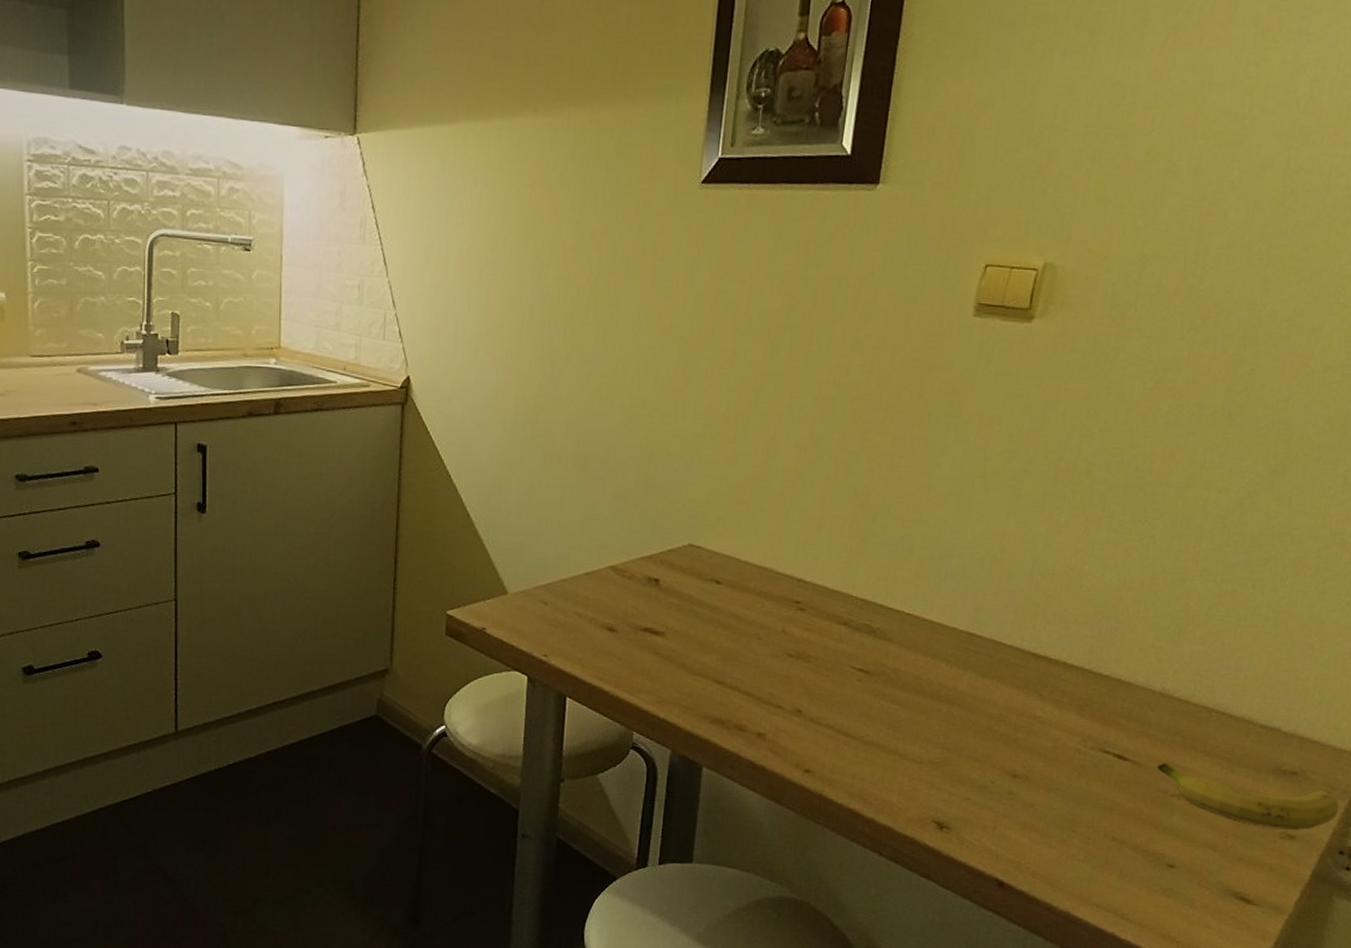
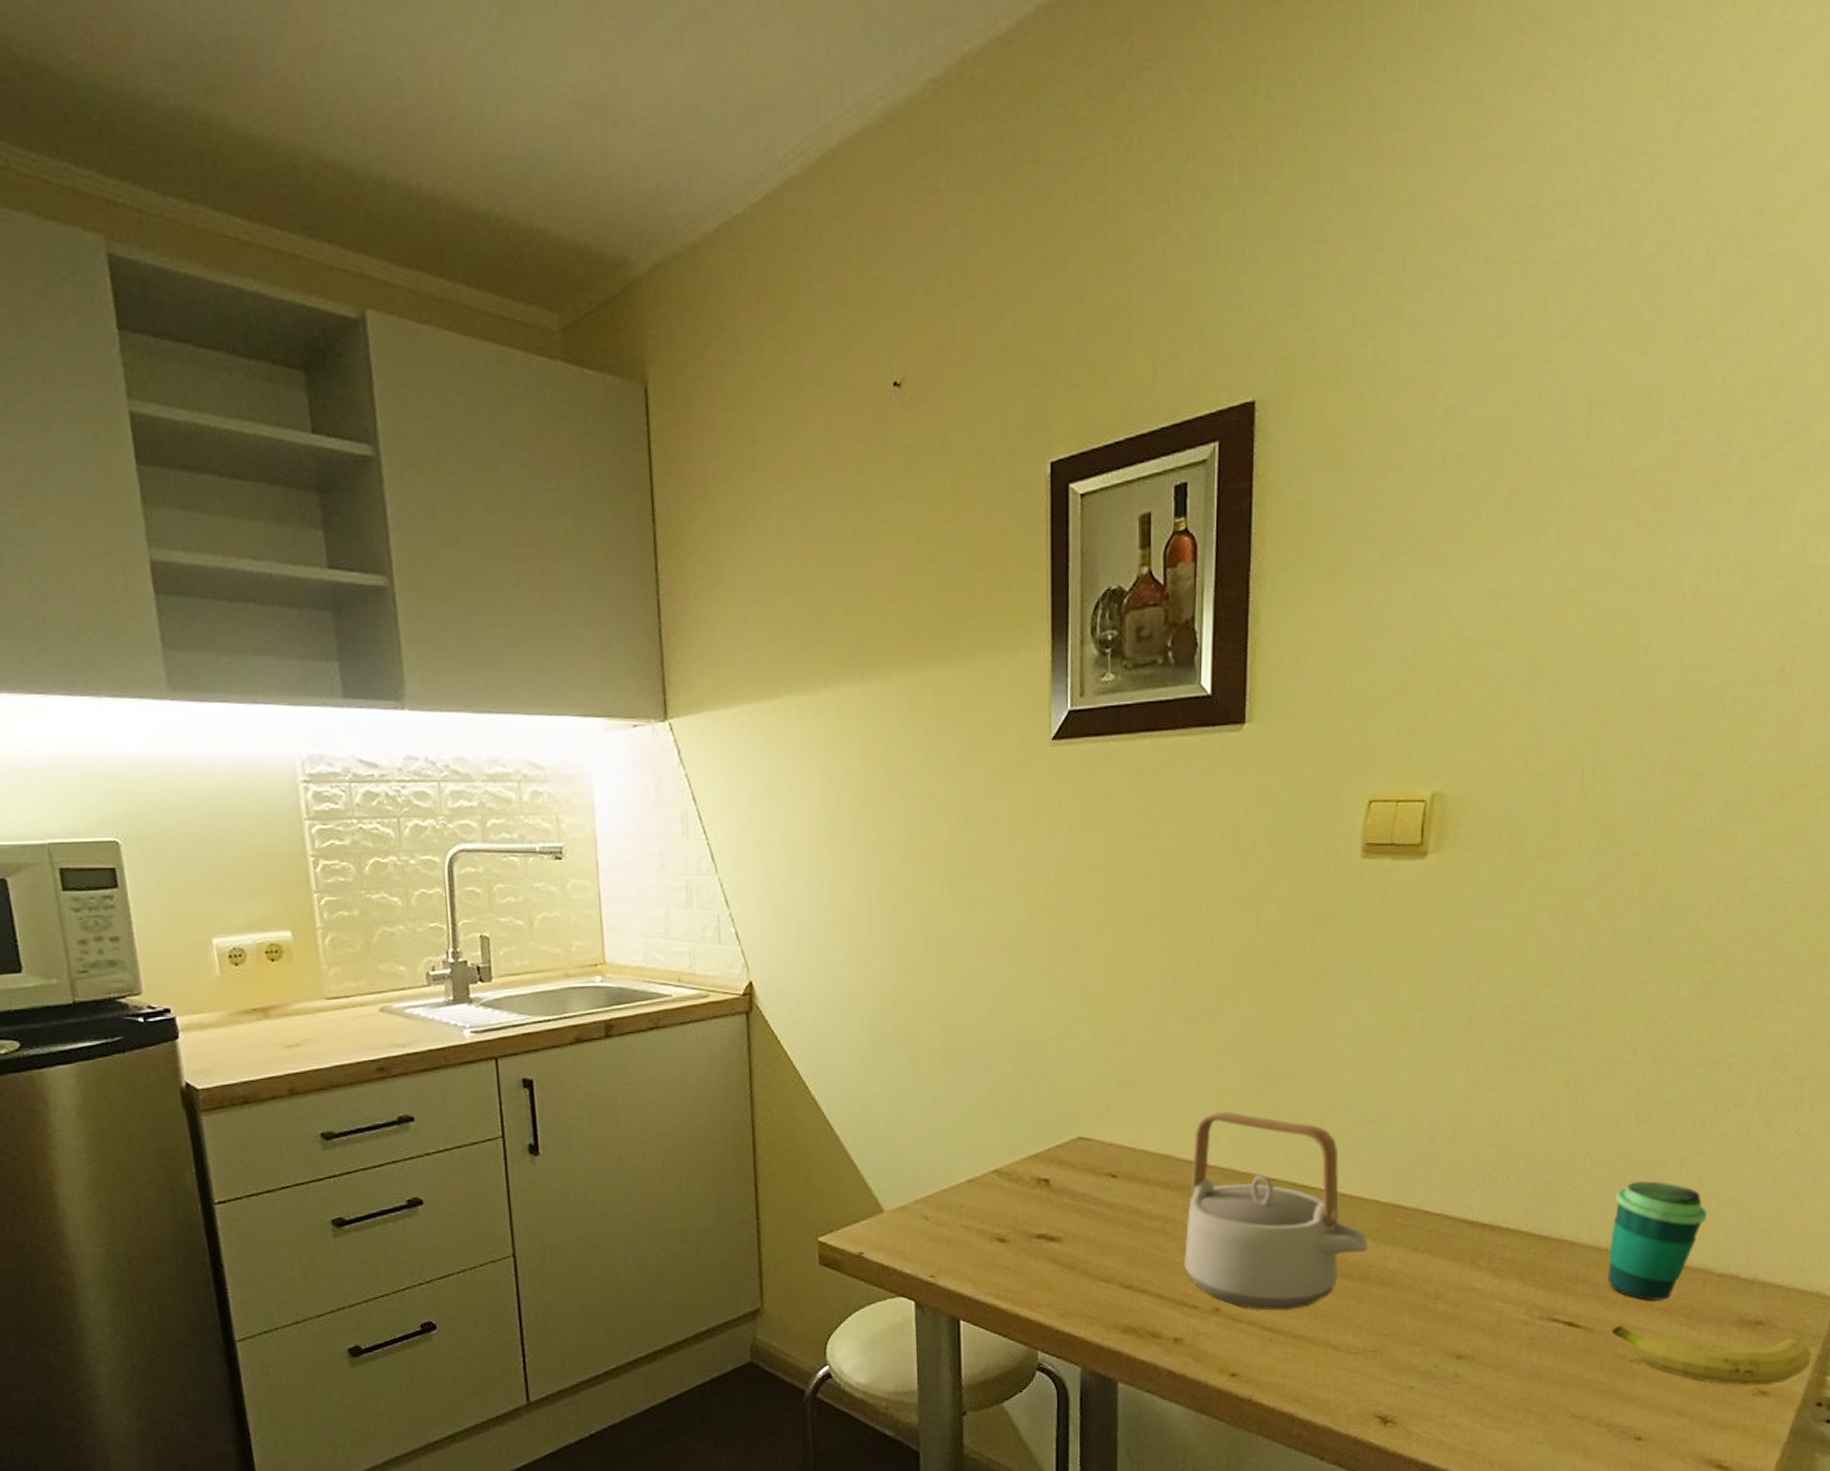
teapot: none [773,533,942,718] -> present [1184,1111,1368,1310]
cup: none [1158,633,1257,744] -> present [1607,1180,1707,1301]

